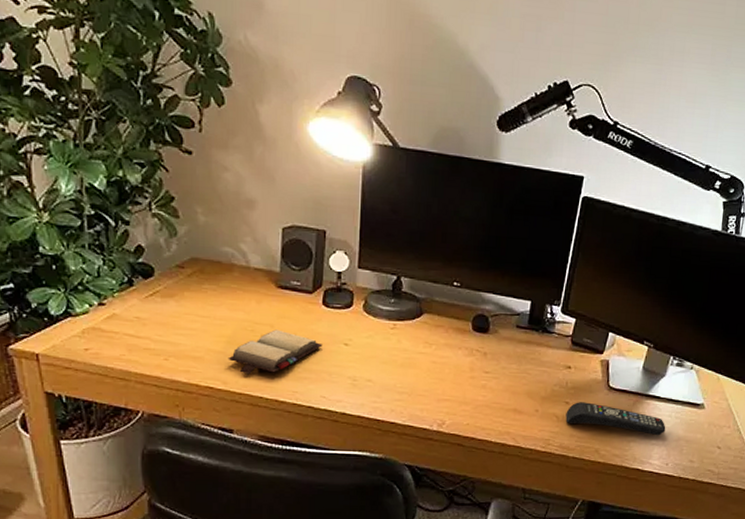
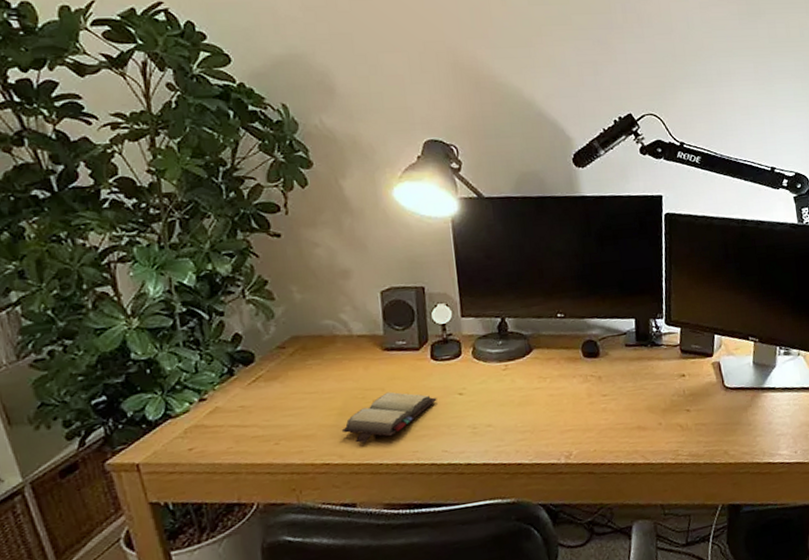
remote control: present [565,402,666,436] -> none [689,406,788,431]

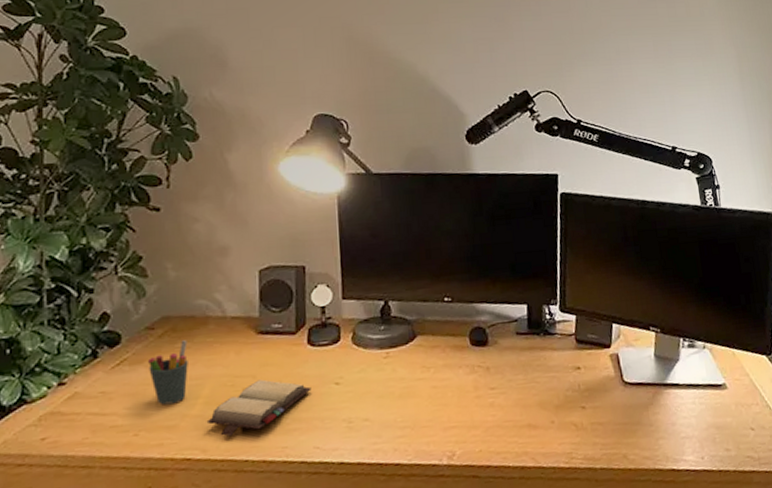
pen holder: none [281,357,321,417] -> present [147,340,188,405]

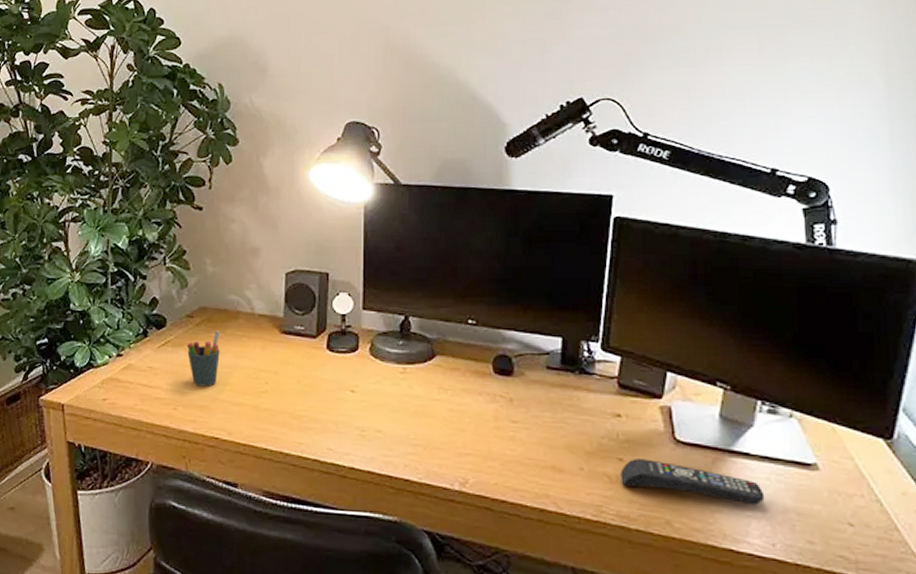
hardback book: present [206,379,312,437] -> none [233,376,328,425]
remote control: none [584,403,693,431] -> present [620,459,765,506]

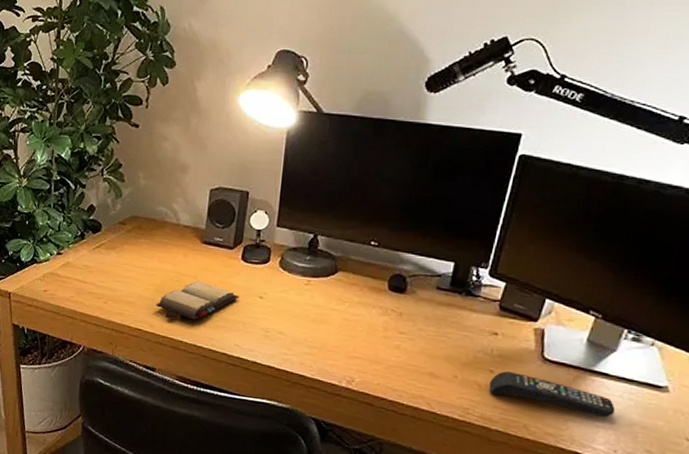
pen holder: present [186,331,220,387] -> none [118,237,148,286]
hardback book: none [233,376,328,425] -> present [155,281,239,320]

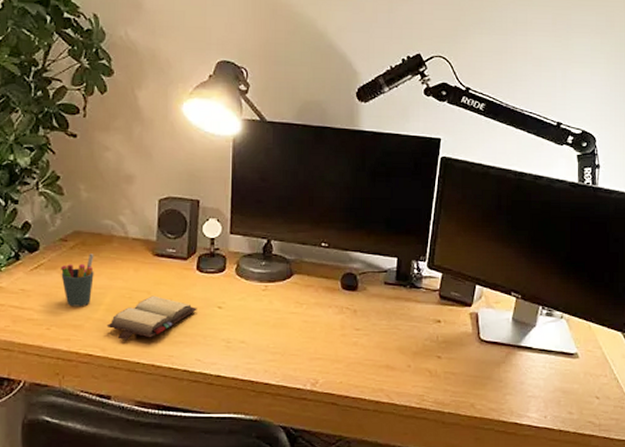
pen holder: none [118,237,148,286] -> present [60,254,94,307]
remote control: present [489,371,616,418] -> none [438,356,541,388]

